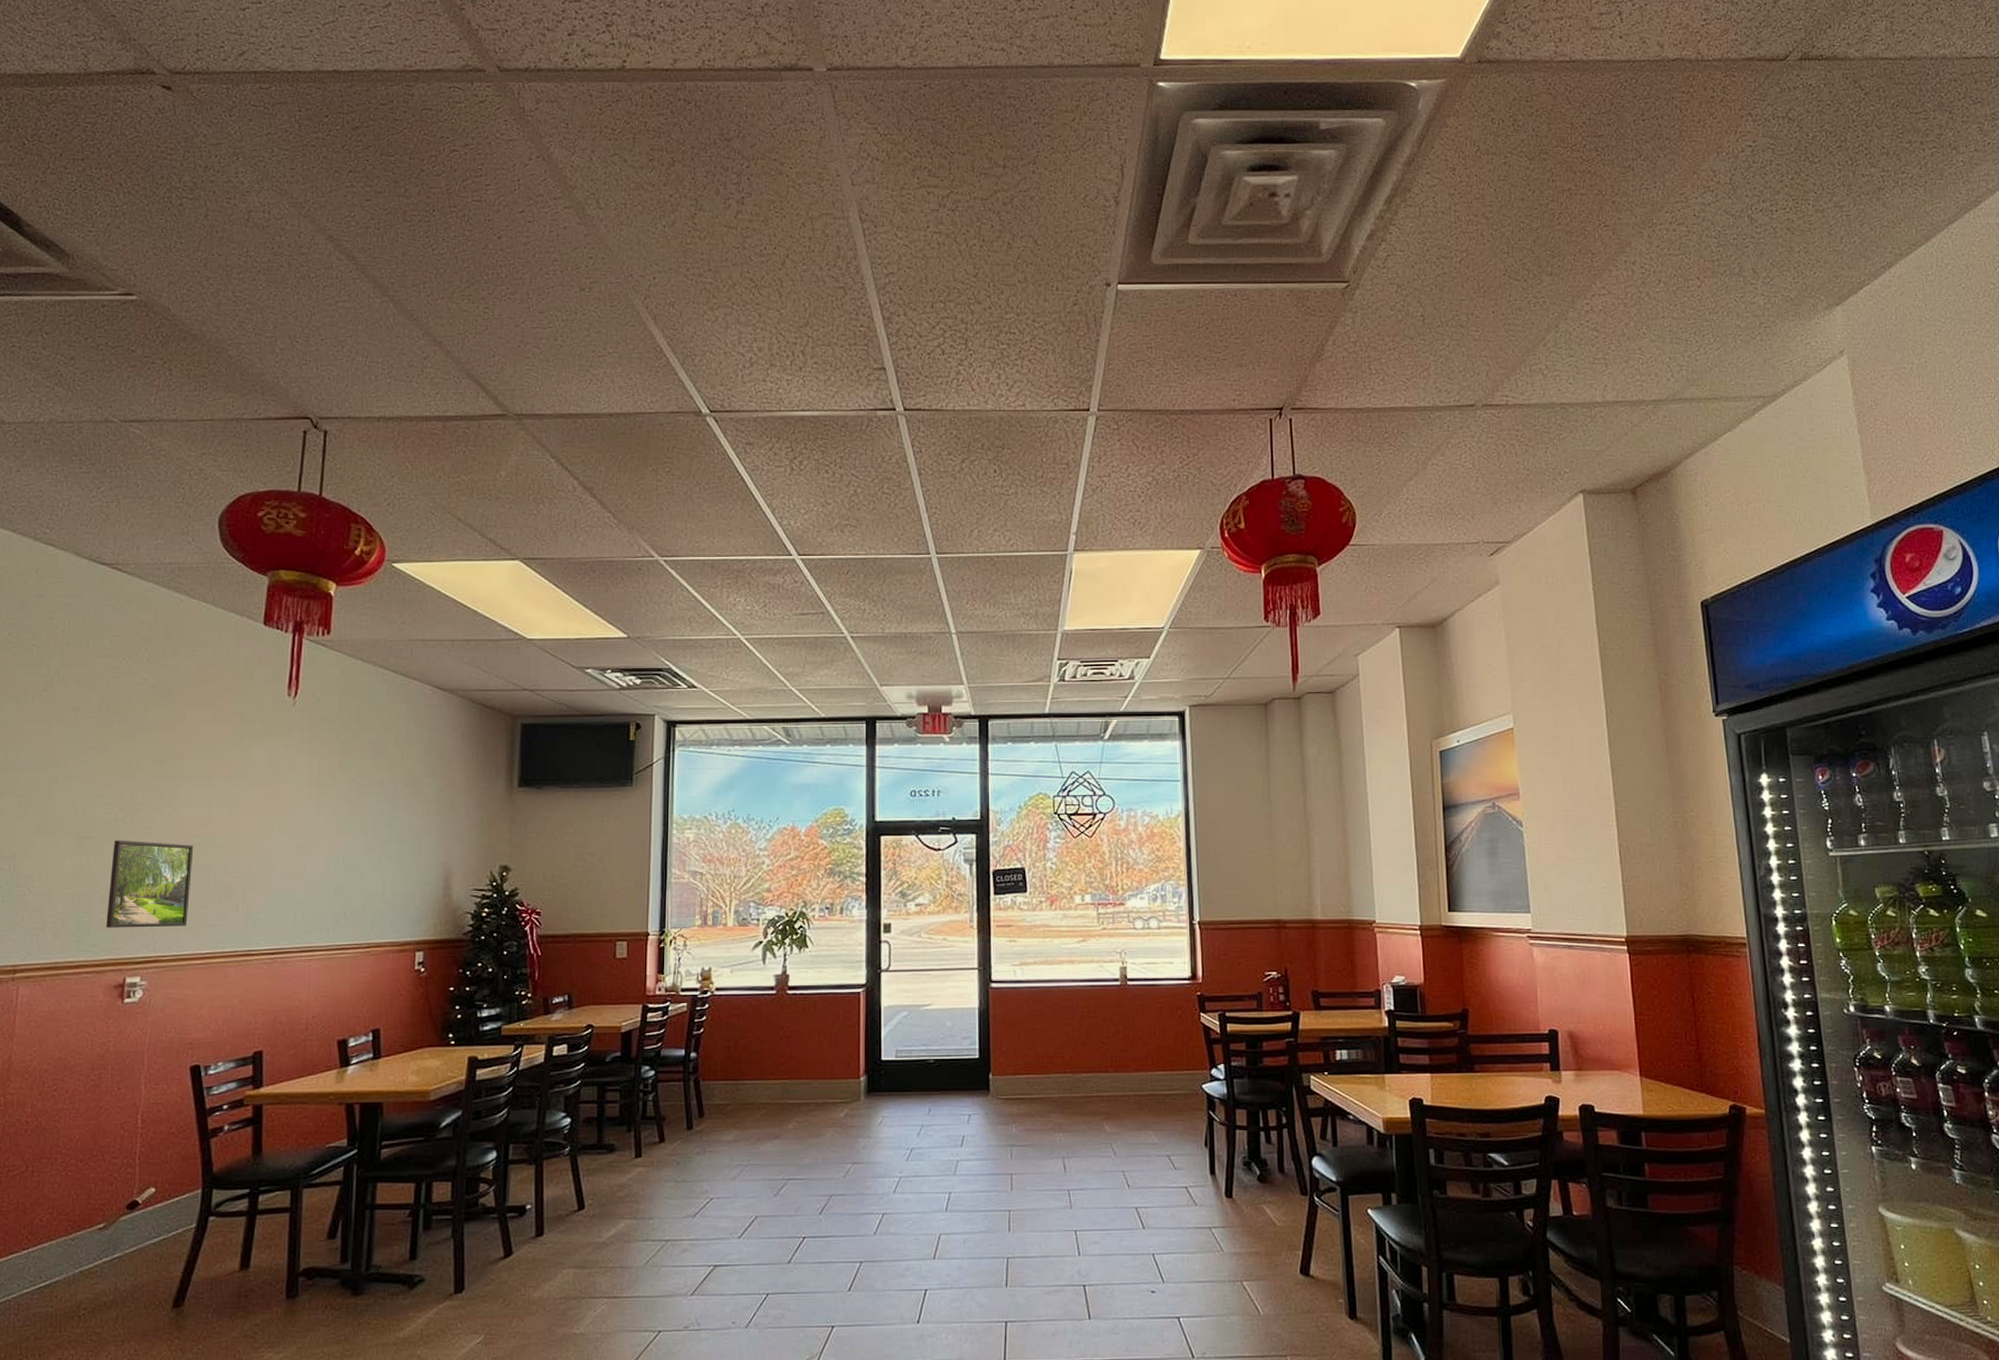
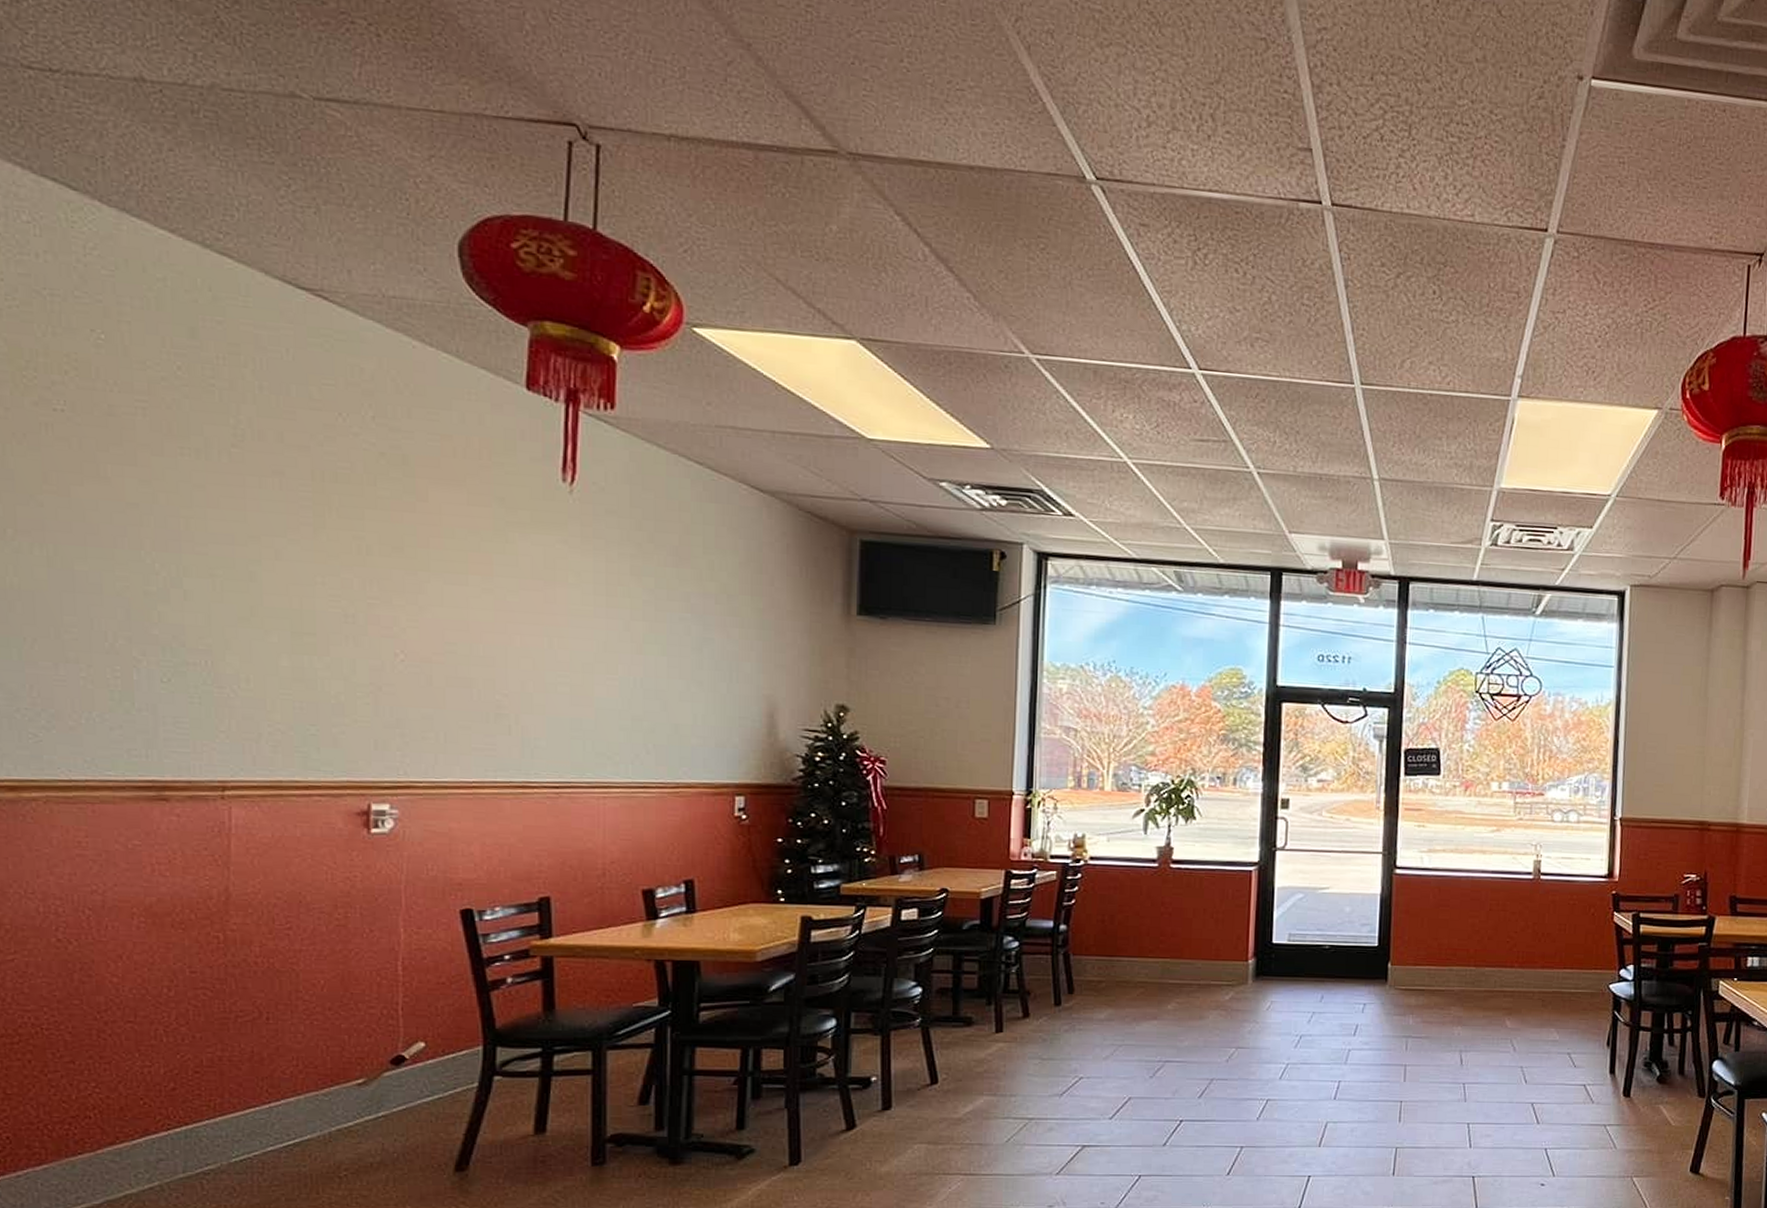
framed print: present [106,840,194,928] -> none [340,639,450,749]

